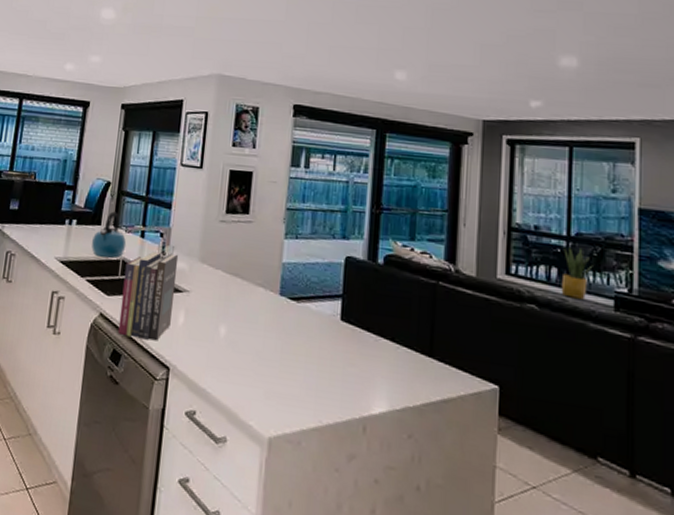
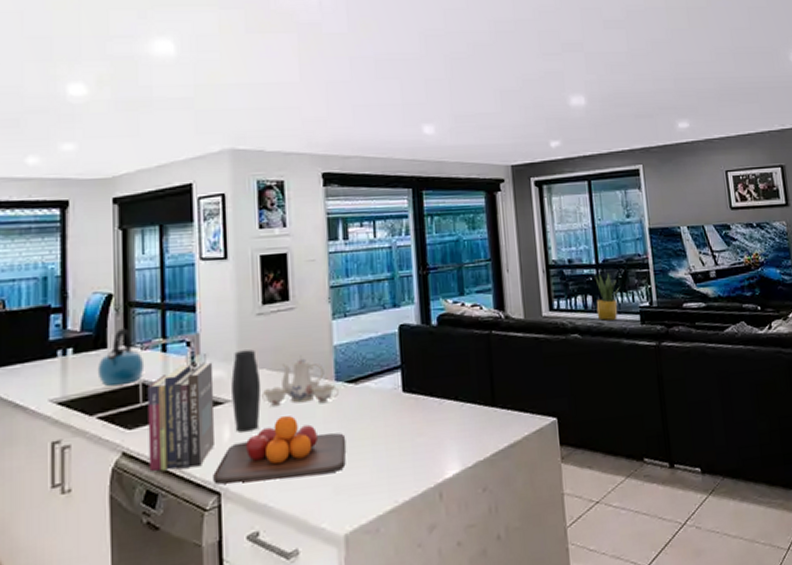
chopping board: none [165,315,282,378] -> present [213,416,346,485]
vase: none [188,249,216,322] -> present [231,349,262,432]
tea set: none [214,265,281,314] -> present [262,355,339,408]

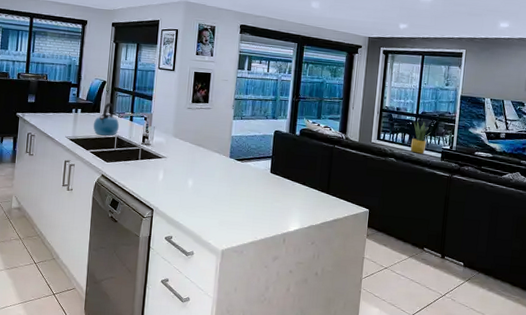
books: present [147,362,215,472] -> none [115,130,158,192]
chopping board: present [213,416,346,485] -> none [150,173,231,212]
vase: present [231,349,262,432] -> none [166,128,185,178]
tea set: present [262,355,339,408] -> none [184,138,231,170]

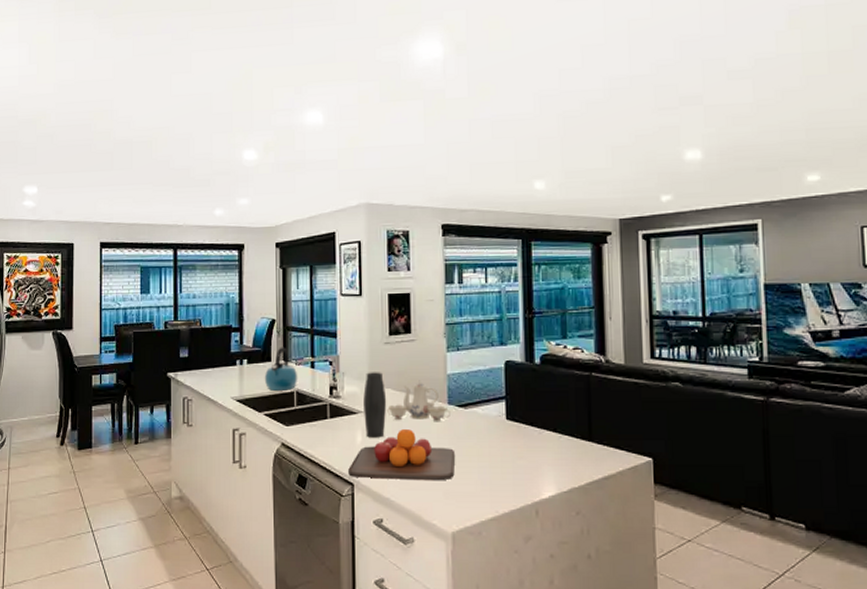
chopping board: none [150,173,231,212] -> present [348,429,456,481]
vase: none [166,128,185,178] -> present [363,372,387,438]
tea set: none [184,138,231,170] -> present [387,380,450,422]
planter: present [410,121,431,154] -> none [700,326,728,372]

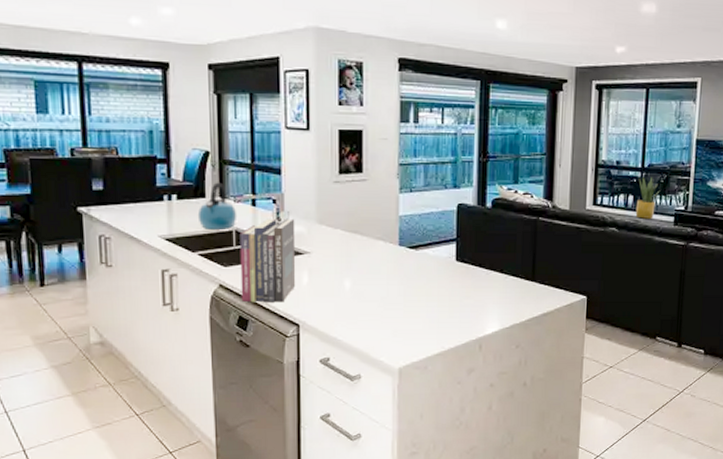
books: none [300,379,350,461] -> present [239,218,296,303]
chopping board: present [348,429,456,481] -> none [294,270,405,320]
vase: present [363,372,387,438] -> none [310,212,336,279]
tea set: present [387,380,450,422] -> none [336,221,401,263]
planter: none [700,326,728,372] -> present [635,176,660,219]

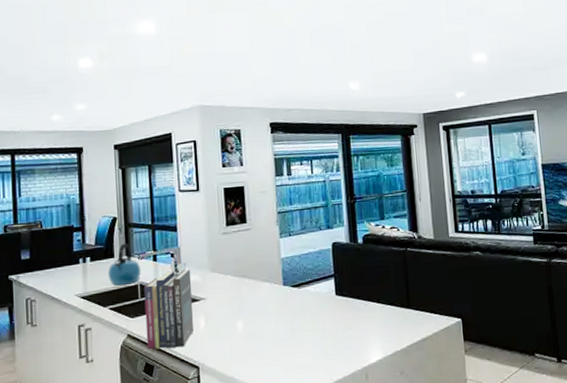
planter: present [635,176,660,219] -> none [494,201,516,241]

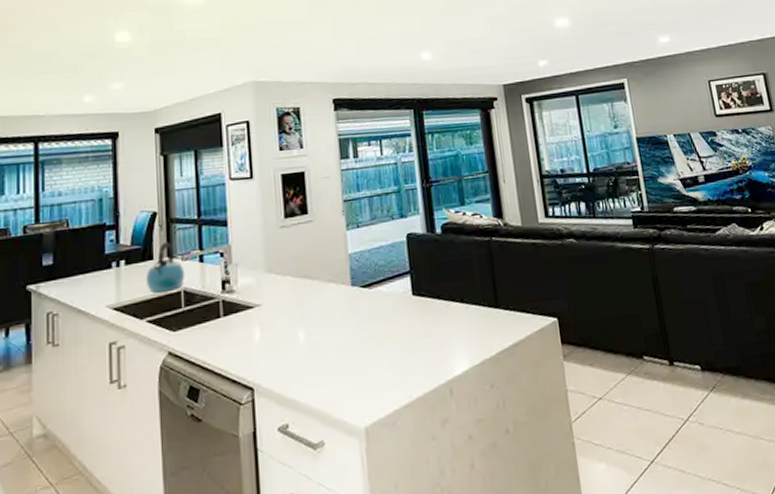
books: present [144,269,194,350] -> none [188,270,247,370]

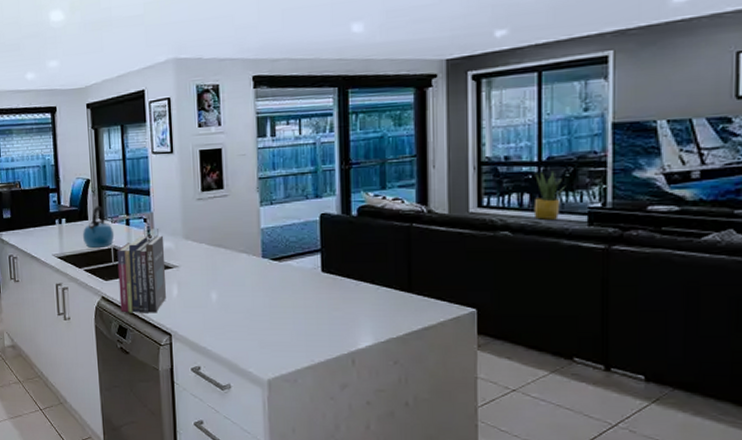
books: none [188,270,247,370] -> present [117,235,166,313]
planter: none [586,180,612,226] -> present [533,170,566,220]

